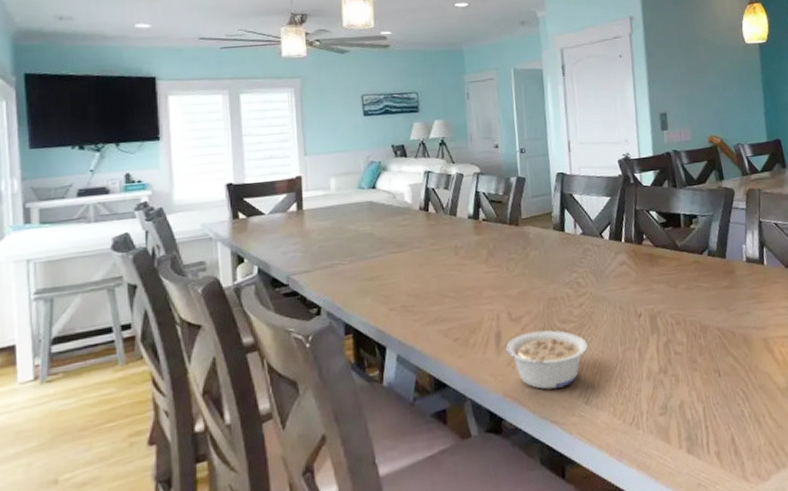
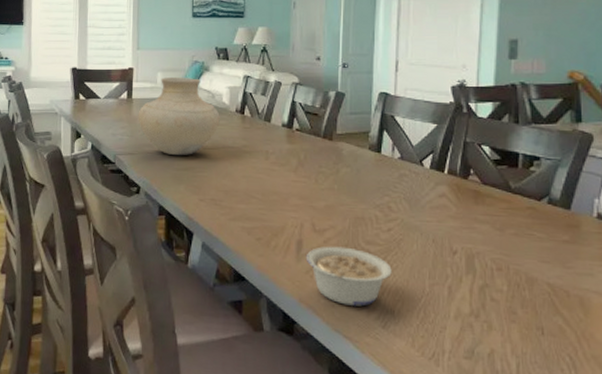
vase: none [311,179,404,266] -> present [138,78,220,156]

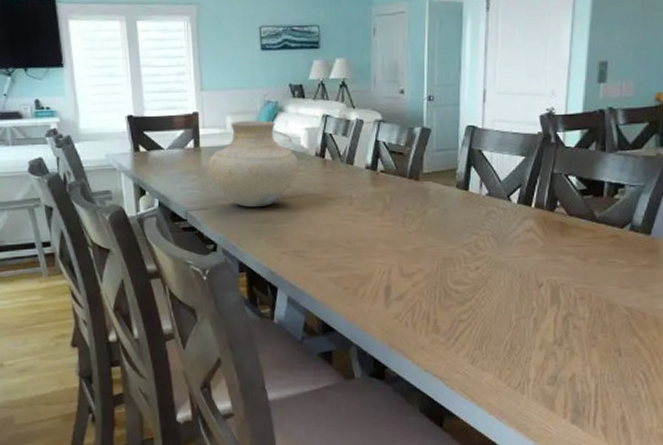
legume: present [305,246,392,306] -> none [394,289,480,346]

